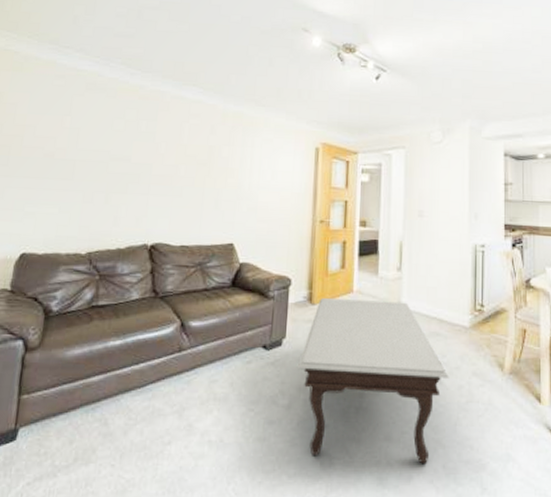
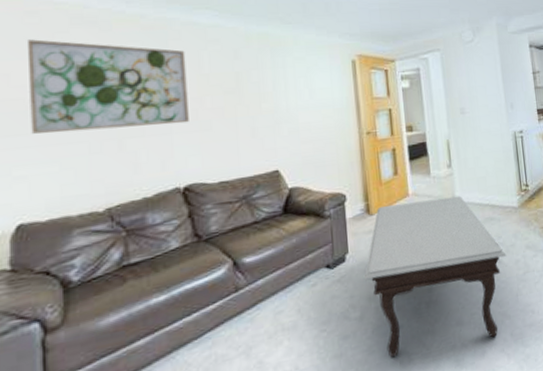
wall art: none [43,99,171,187] -> present [26,39,189,134]

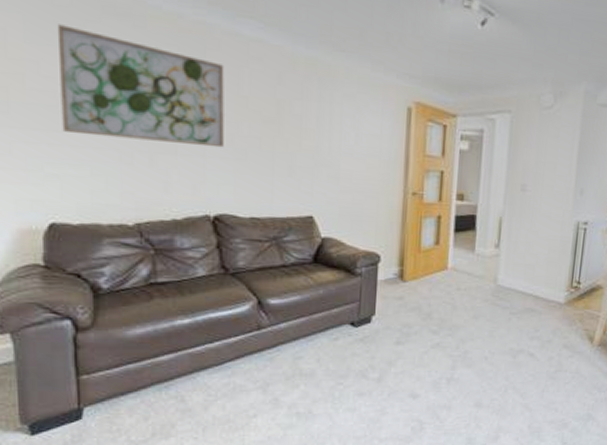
coffee table: present [365,195,507,358] -> none [389,275,541,426]

